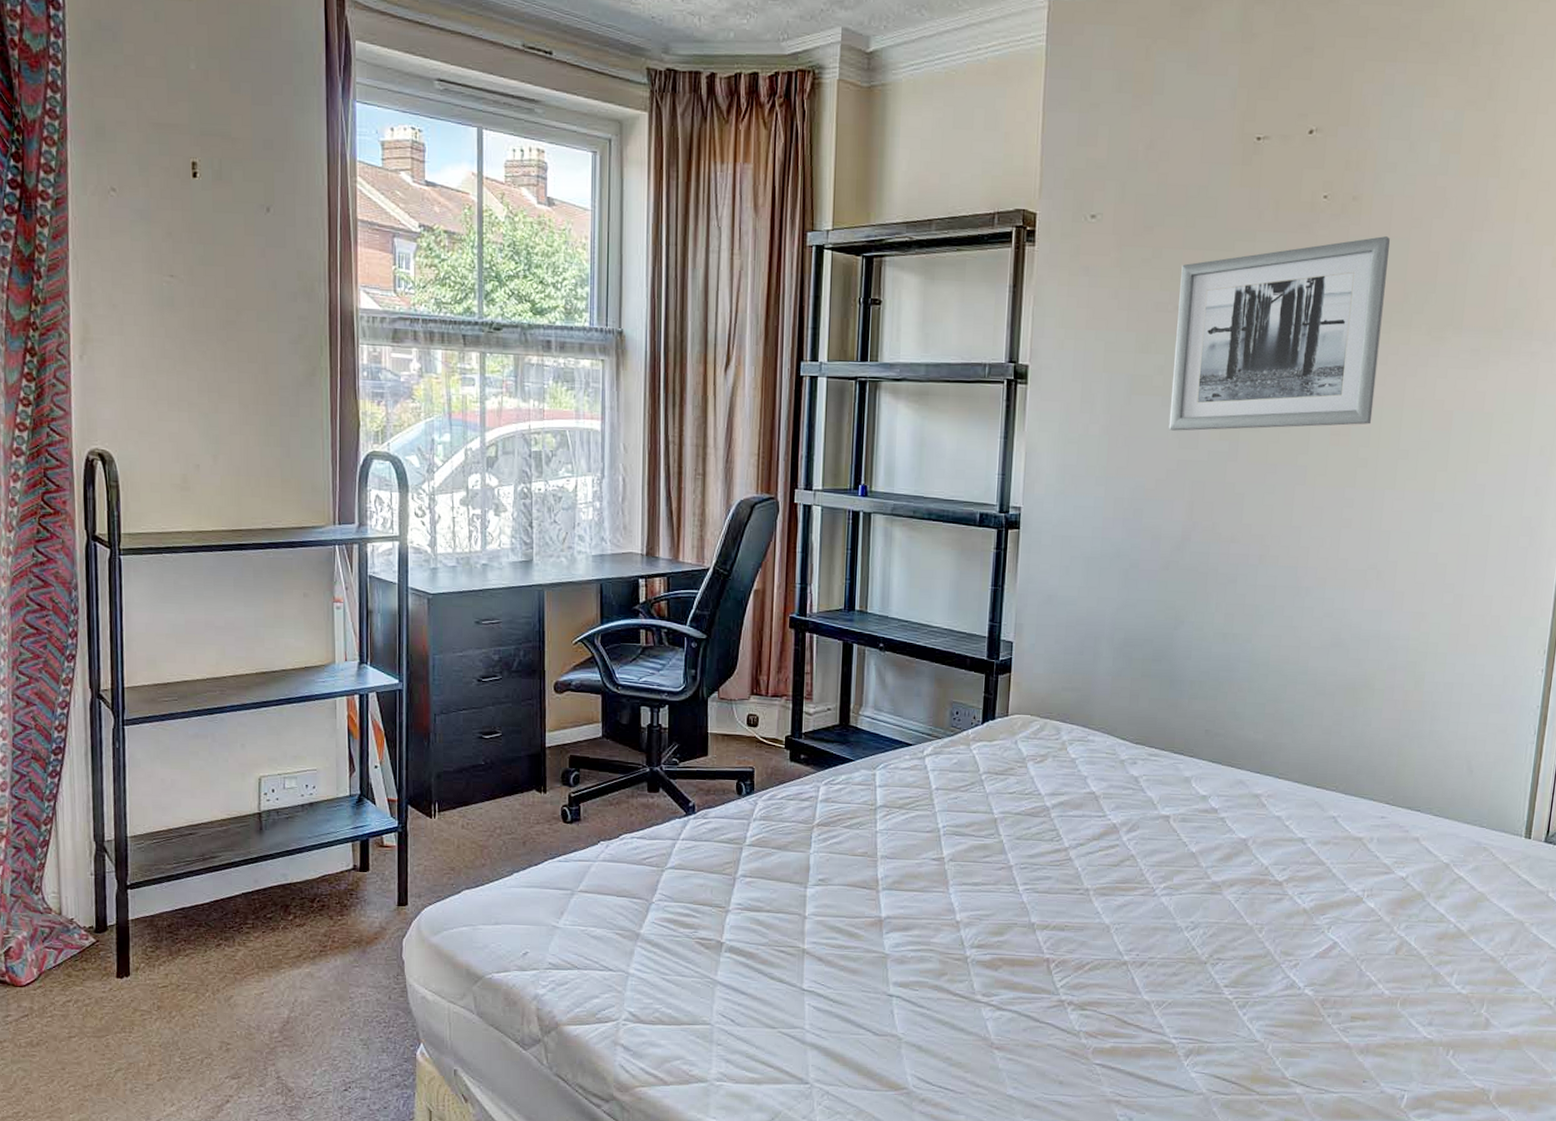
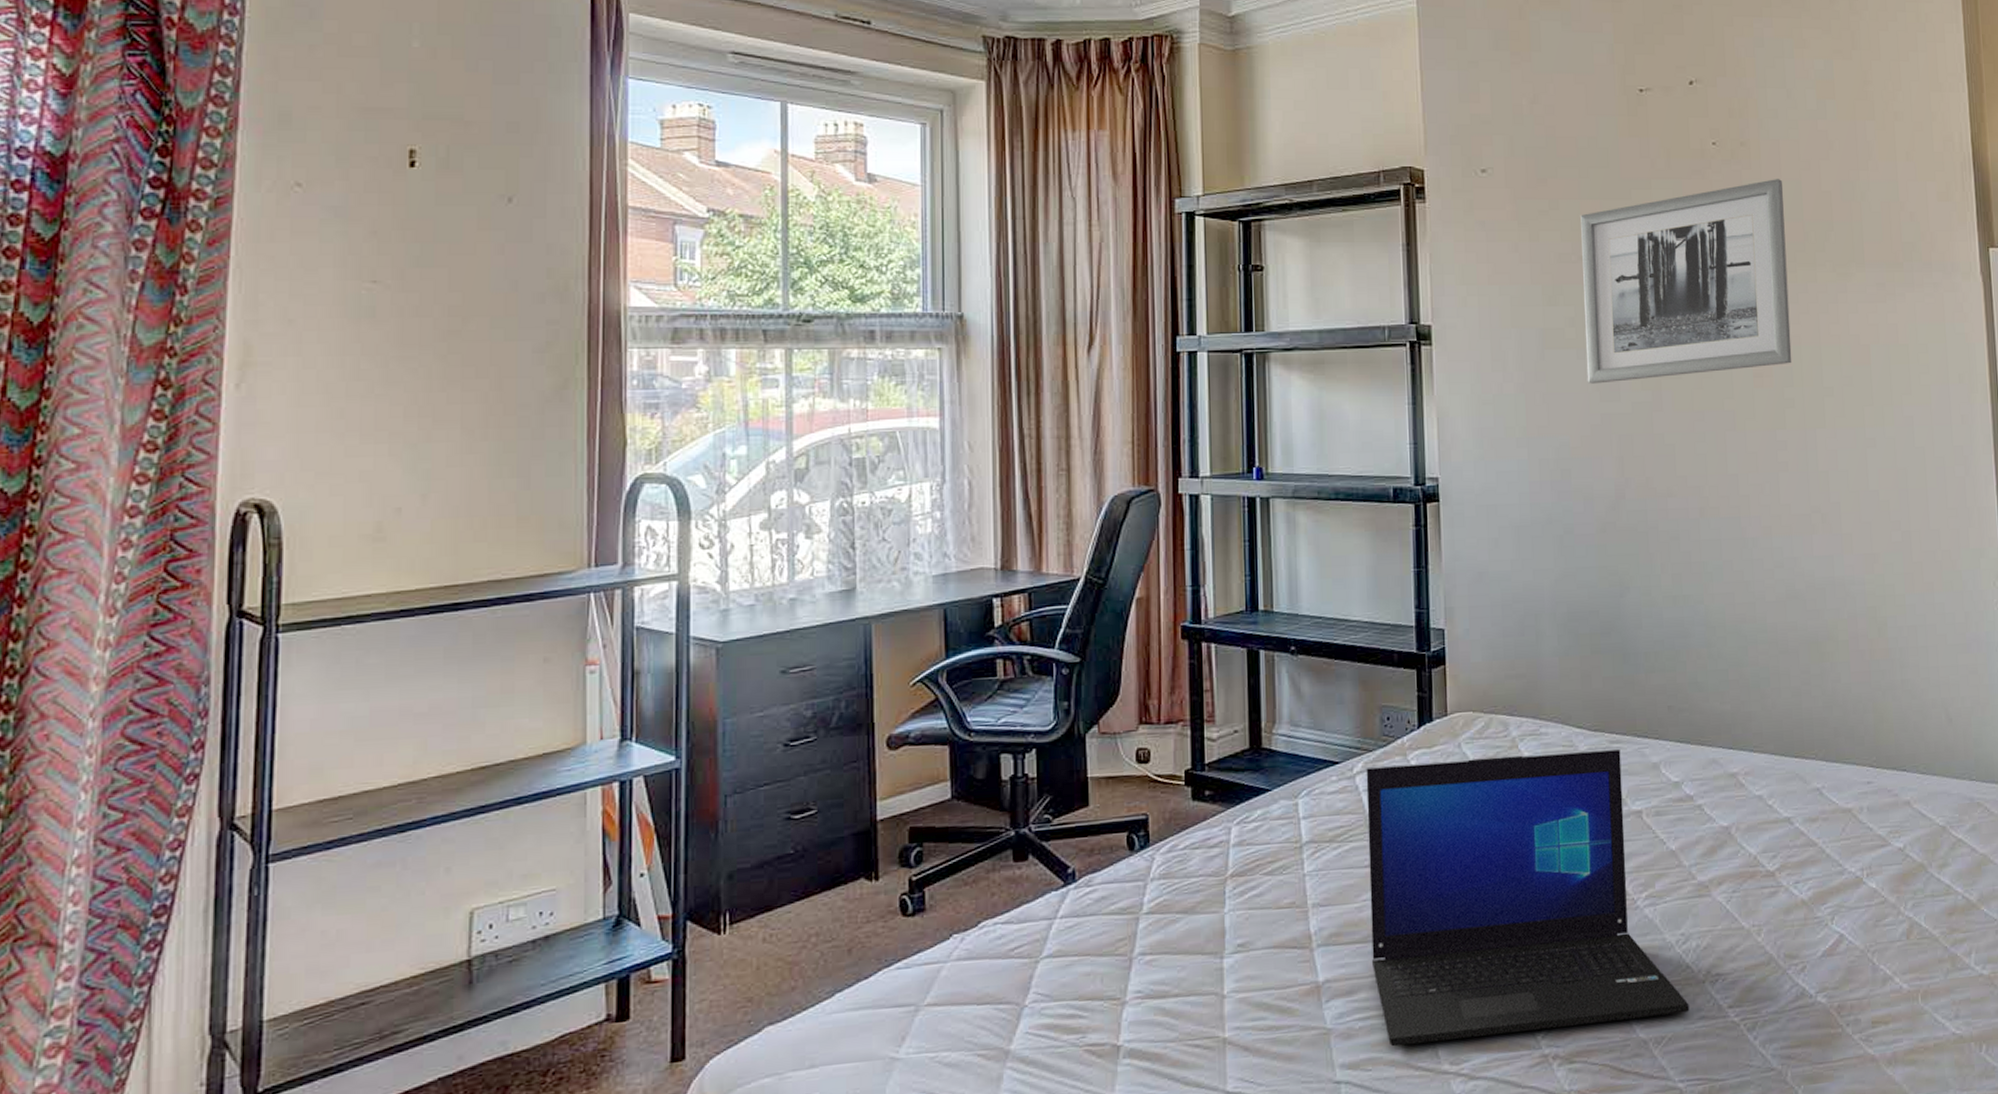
laptop: none [925,752,1190,985] -> present [1366,749,1690,1047]

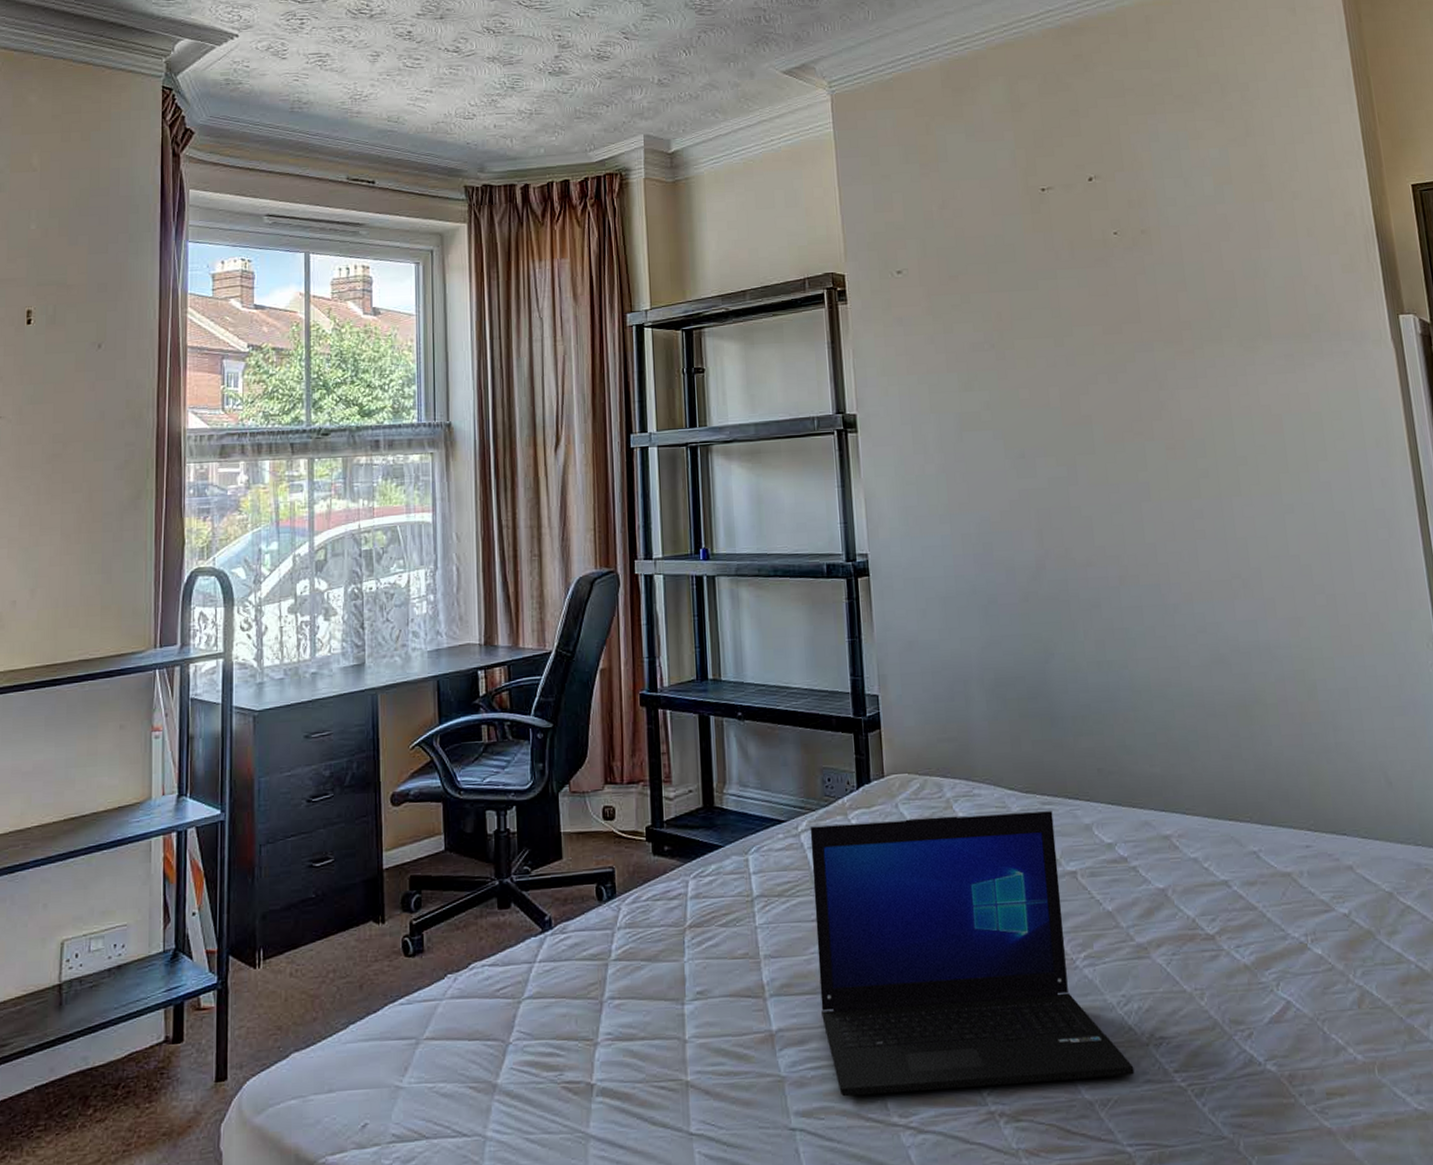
wall art: present [1580,179,1792,384] -> none [991,262,1204,462]

